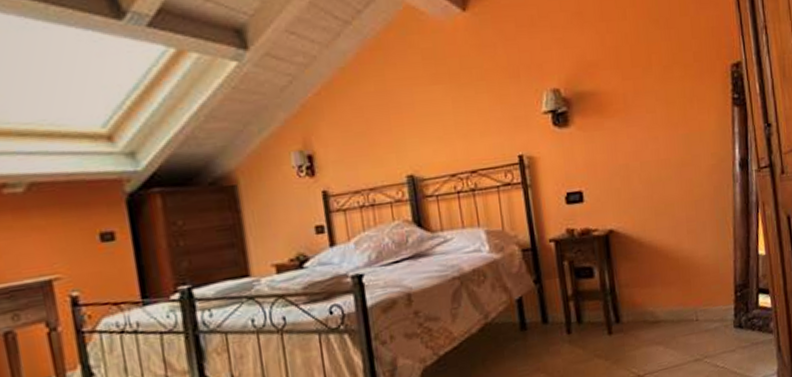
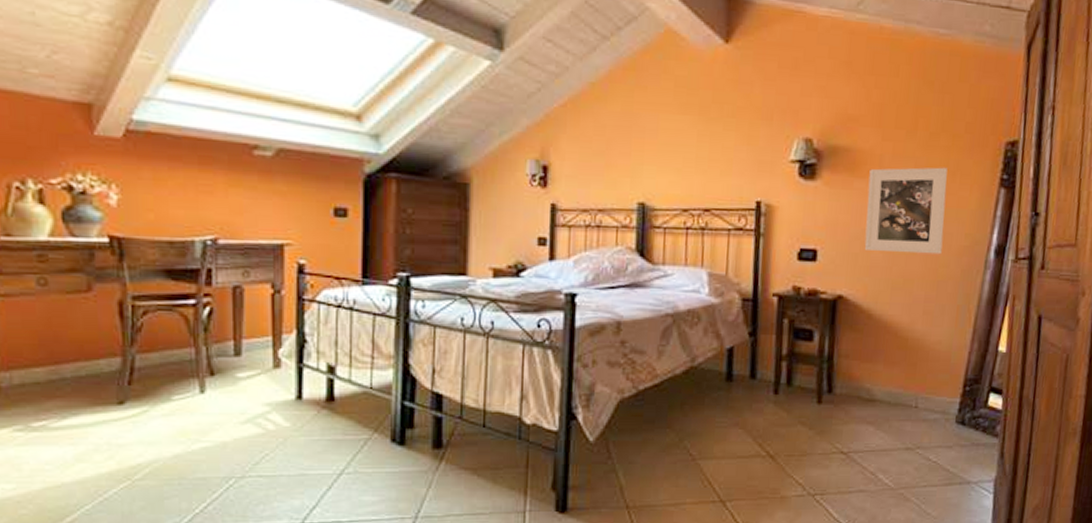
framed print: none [616,96,694,184] -> present [864,167,948,255]

